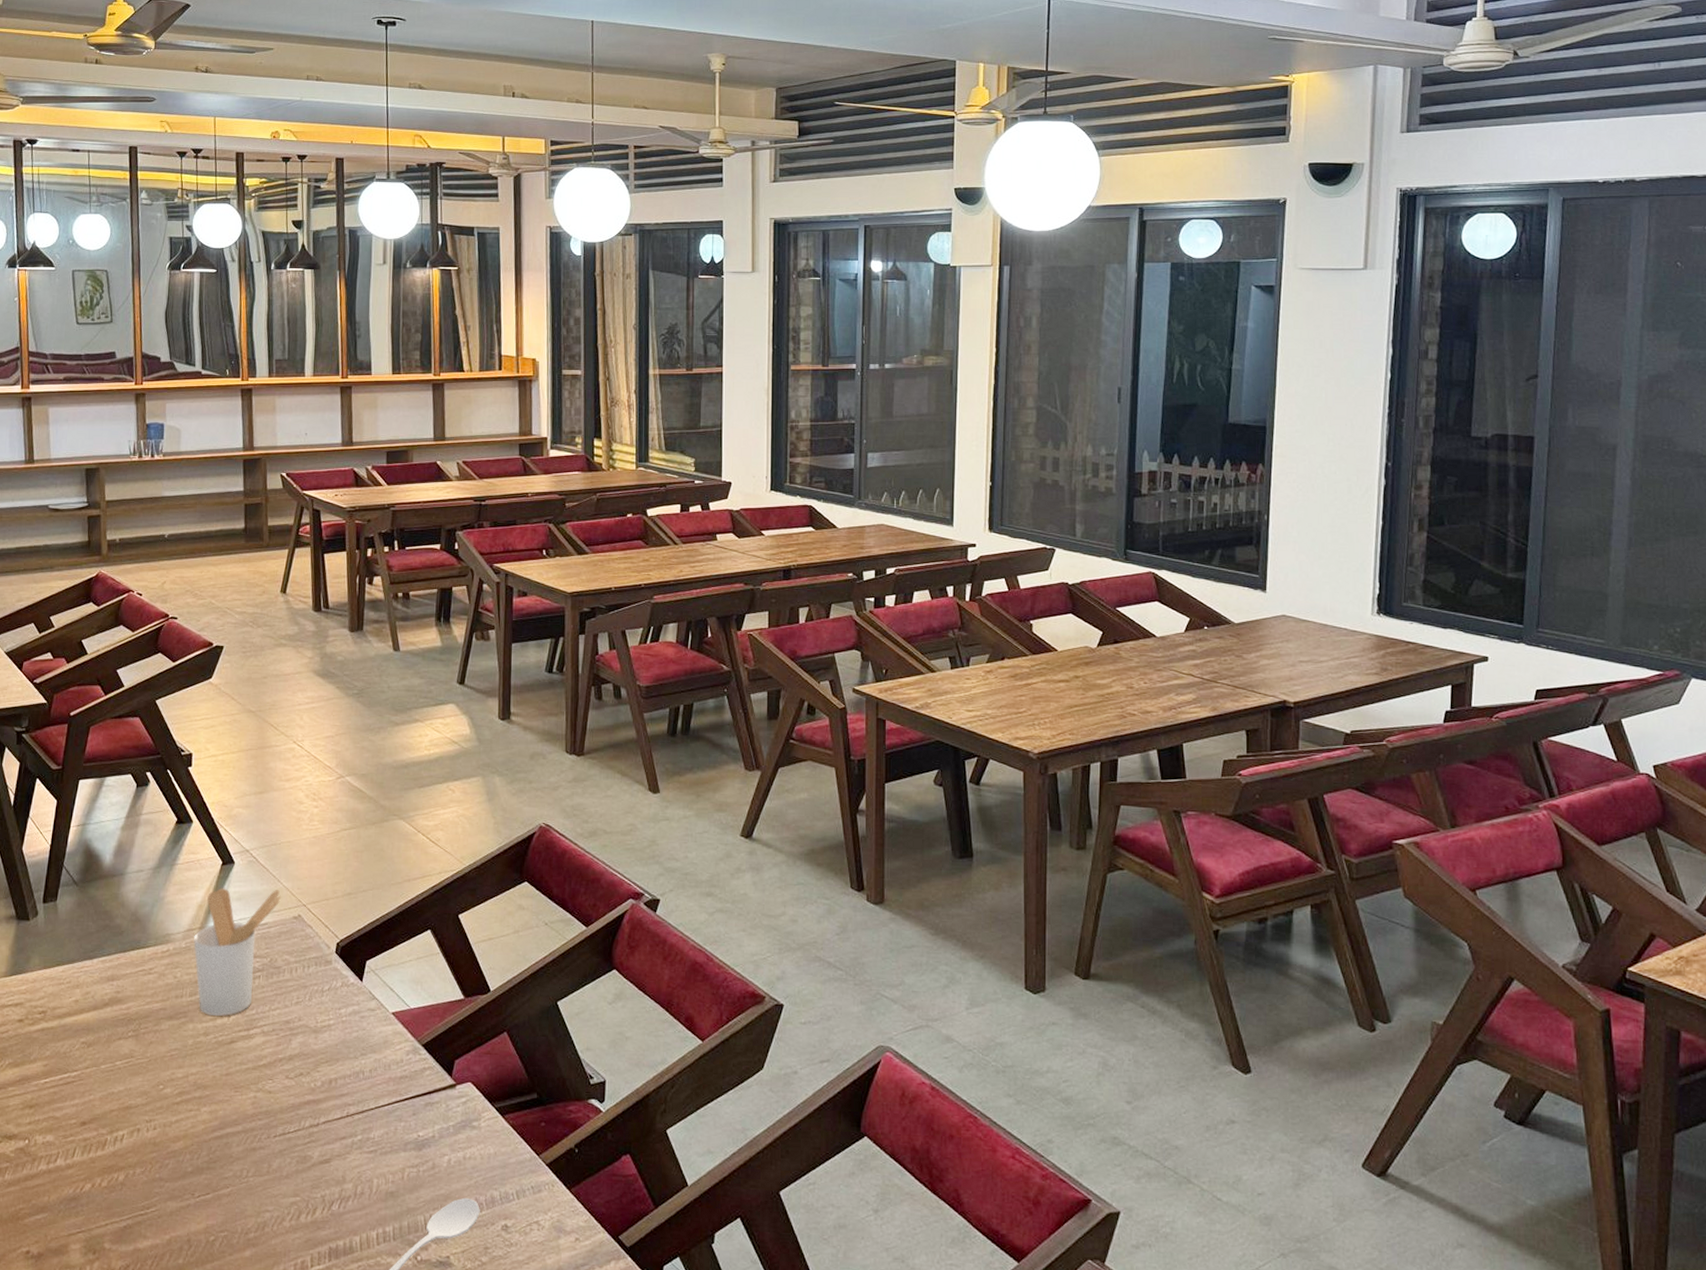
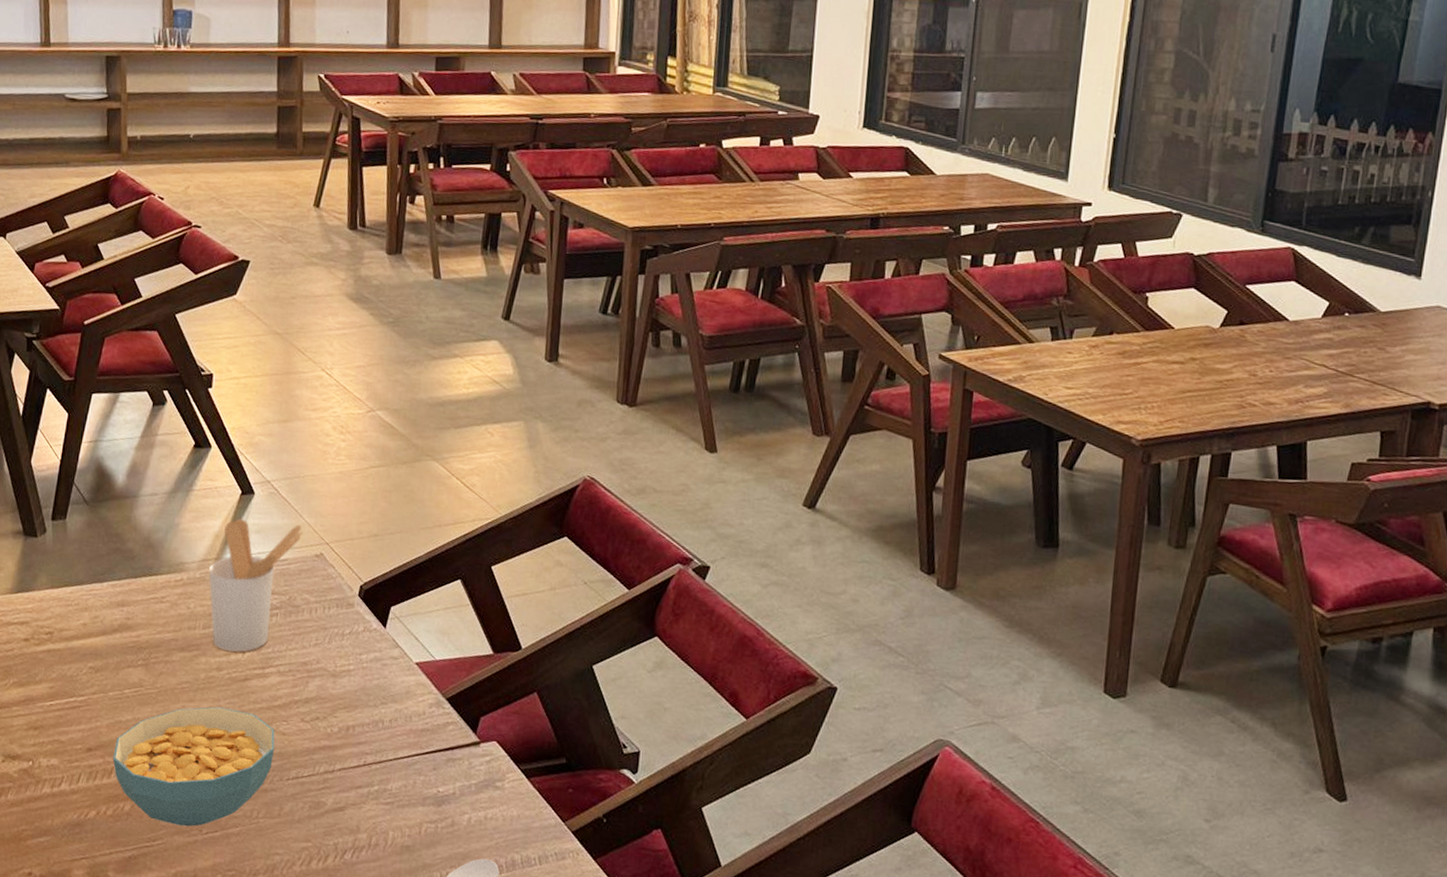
cereal bowl: none [106,1071,262,1192] -> present [112,706,275,827]

